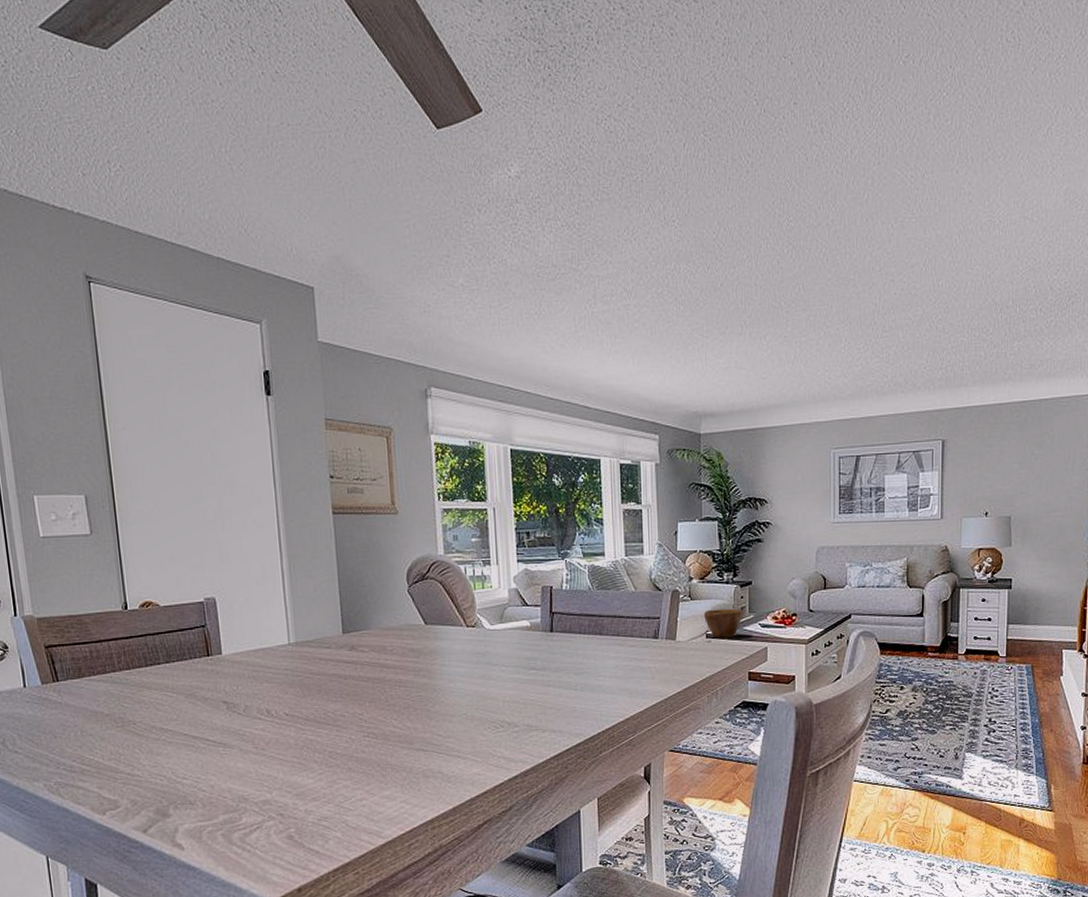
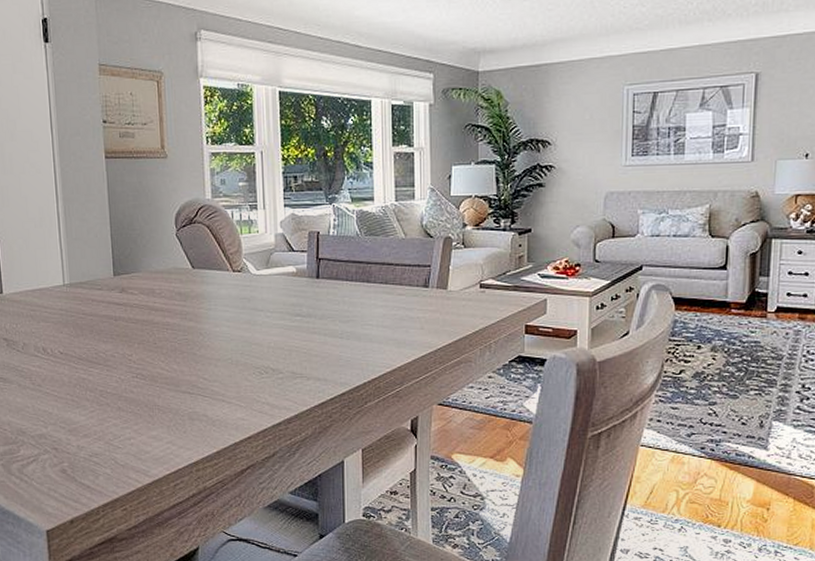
bowl: present [704,608,743,638] -> none [478,257,521,289]

